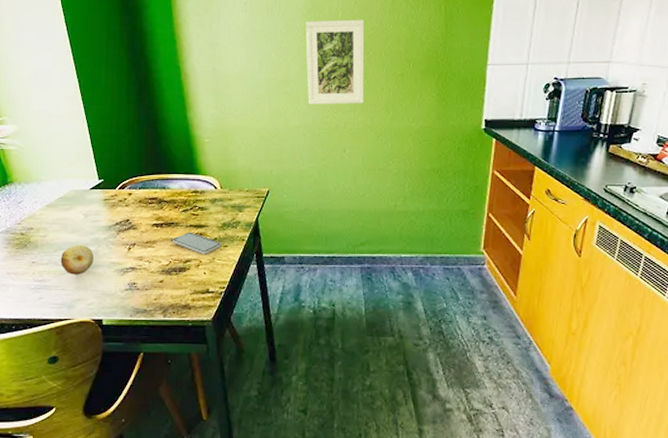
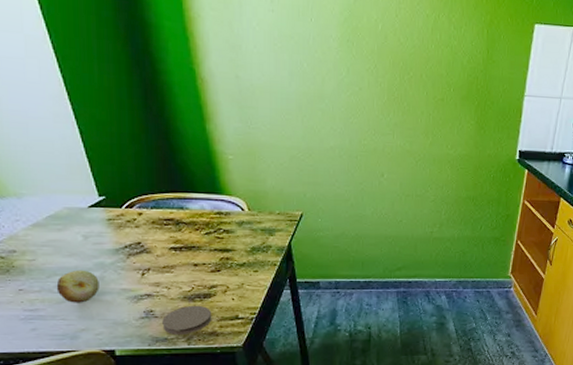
coaster: none [143,278,186,308] -> present [162,305,212,336]
smartphone: present [172,232,222,254] -> none [193,256,251,279]
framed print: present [306,19,365,104] -> none [342,31,406,127]

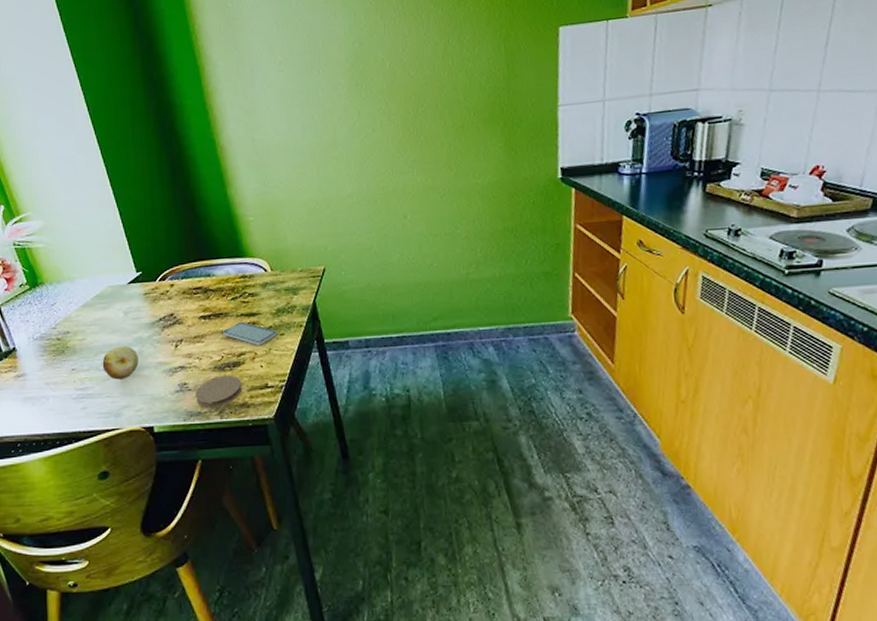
smartphone: none [193,256,251,279] -> present [222,321,278,345]

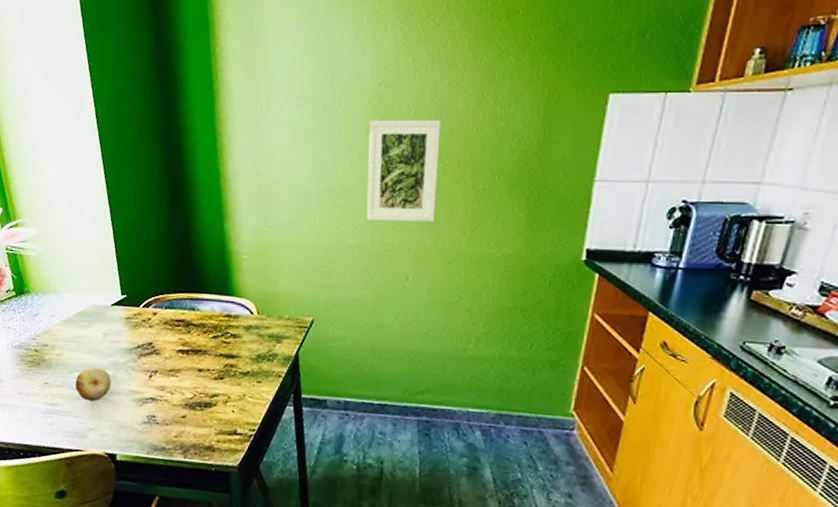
coaster: present [195,374,243,409] -> none [162,414,211,447]
smartphone: present [222,321,278,345] -> none [198,362,255,389]
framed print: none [350,67,423,169] -> present [366,119,442,223]

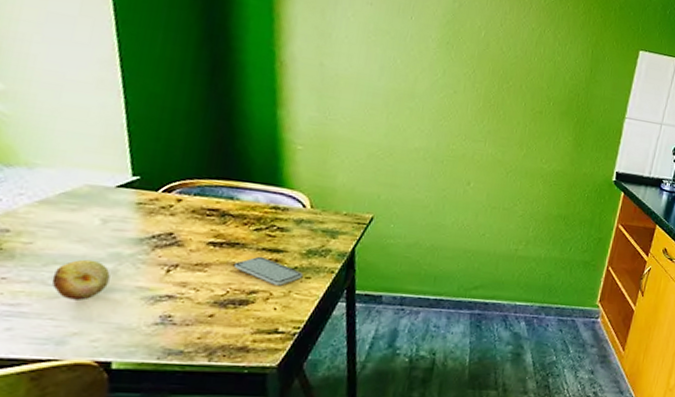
smartphone: none [198,362,255,389] -> present [233,256,303,286]
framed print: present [366,119,442,223] -> none [433,33,509,136]

